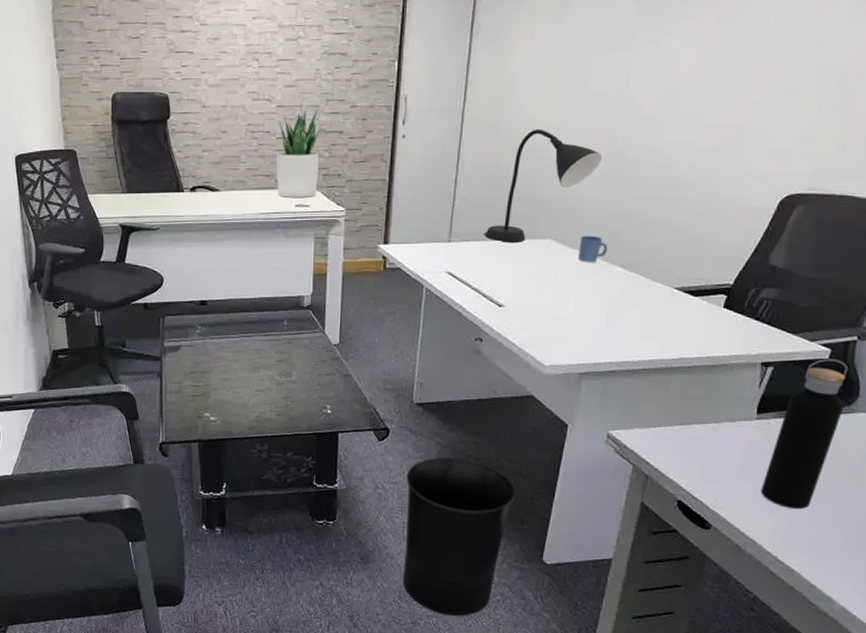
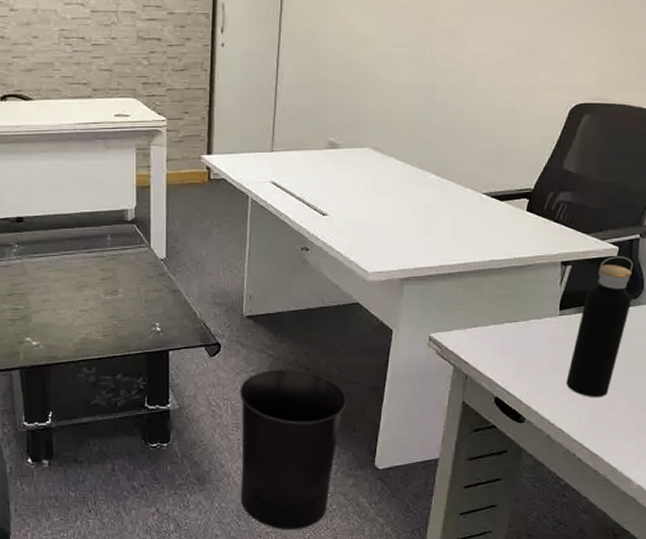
planter: present [276,109,321,199] -> none [92,15,138,108]
desk lamp: present [483,128,602,242] -> none [305,39,413,151]
mug: present [578,235,608,263] -> none [395,143,422,170]

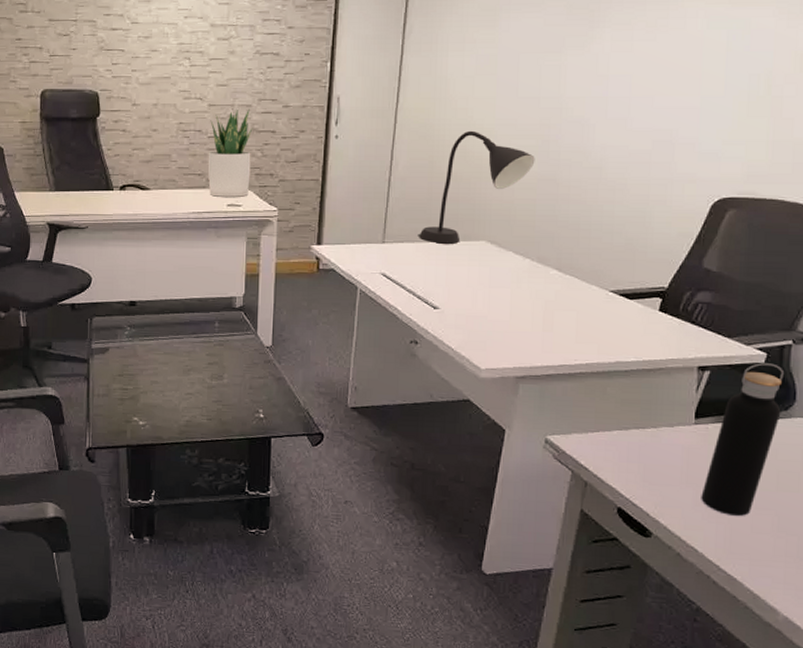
planter: none [92,15,138,108] -> present [207,108,253,198]
waste bin: present [240,369,347,529] -> none [339,462,453,629]
desk lamp: none [305,39,413,151] -> present [417,130,535,244]

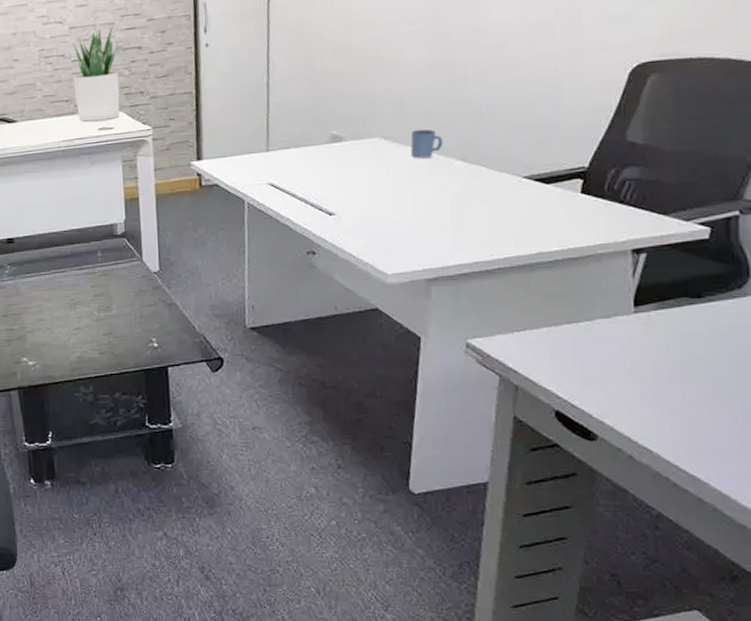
desk lamp: present [417,130,535,244] -> none [304,21,425,146]
mug: none [513,237,543,265] -> present [410,129,443,159]
water bottle: present [701,363,785,517] -> none [650,238,734,411]

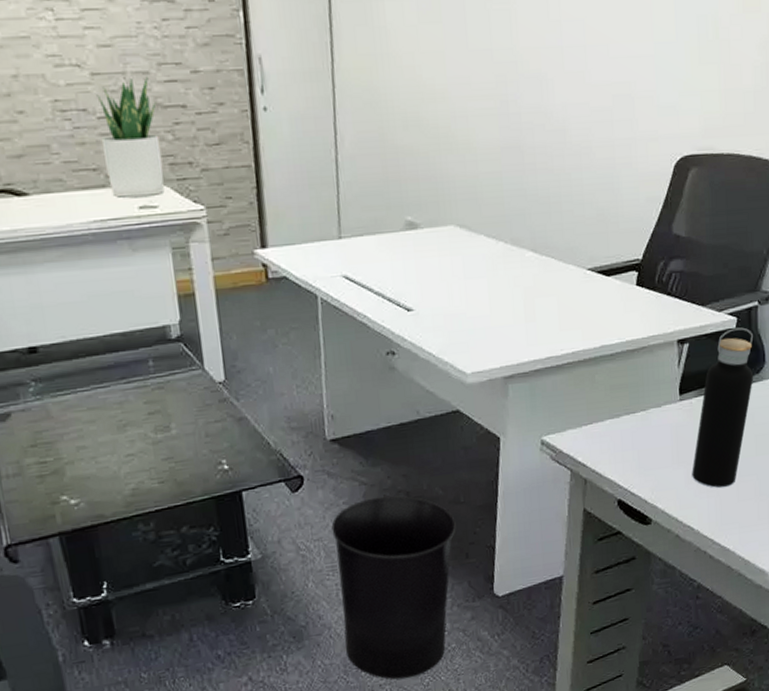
waste bin: none [247,383,371,559] -> present [331,495,456,679]
mug: present [410,129,443,159] -> none [484,217,516,250]
water bottle: none [650,238,734,411] -> present [692,327,754,488]

